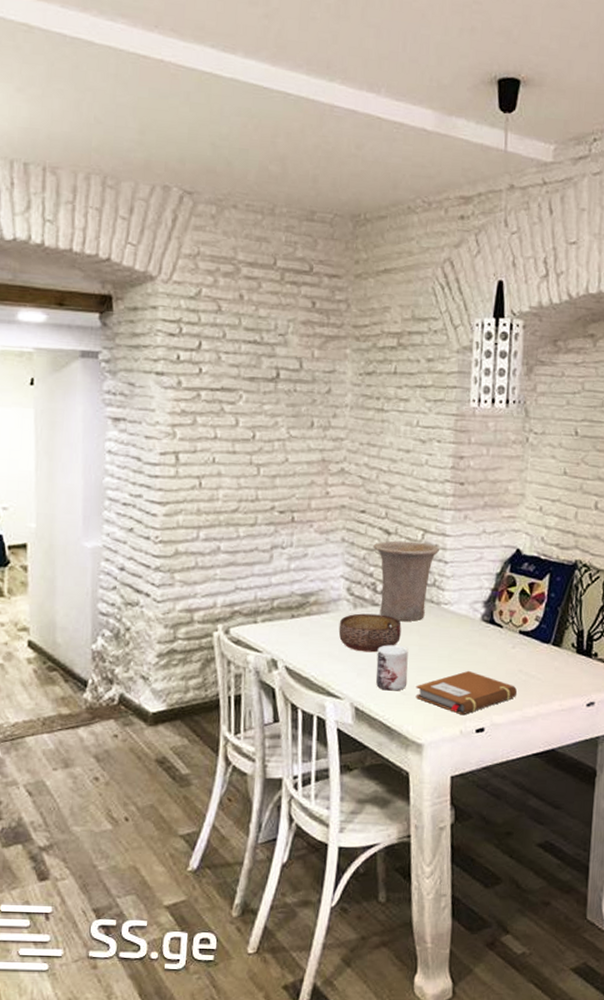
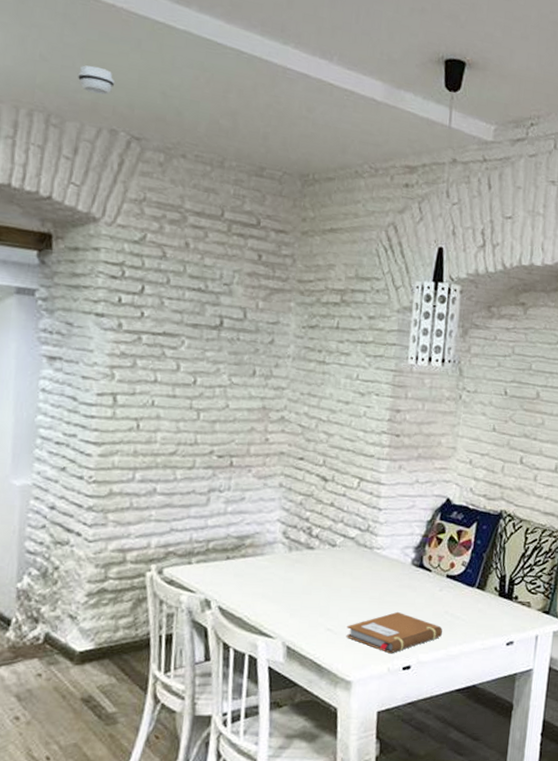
smoke detector: none [130,123,167,152] -> present [77,65,116,95]
bowl: present [338,613,402,653] -> none [273,556,335,594]
vase: present [373,540,440,621] -> none [310,487,375,565]
mug: present [376,645,408,691] -> none [308,586,341,631]

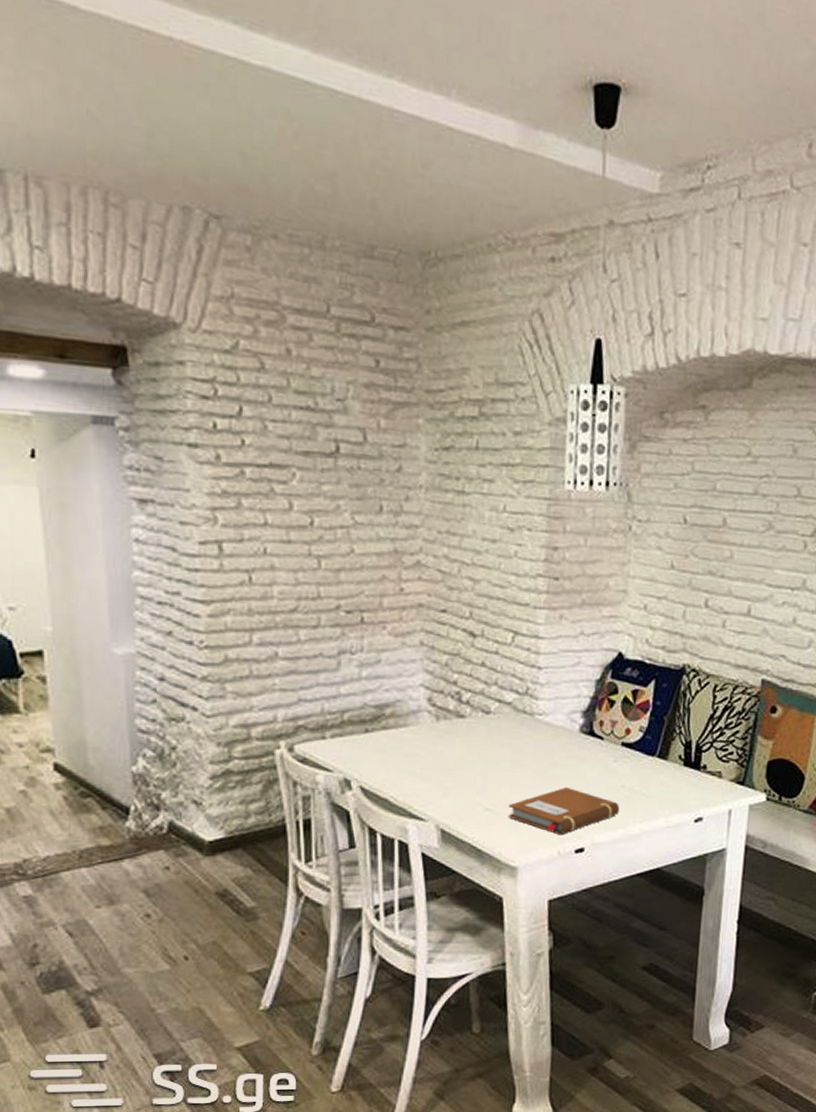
smoke detector: present [77,65,116,95] -> none [135,122,183,161]

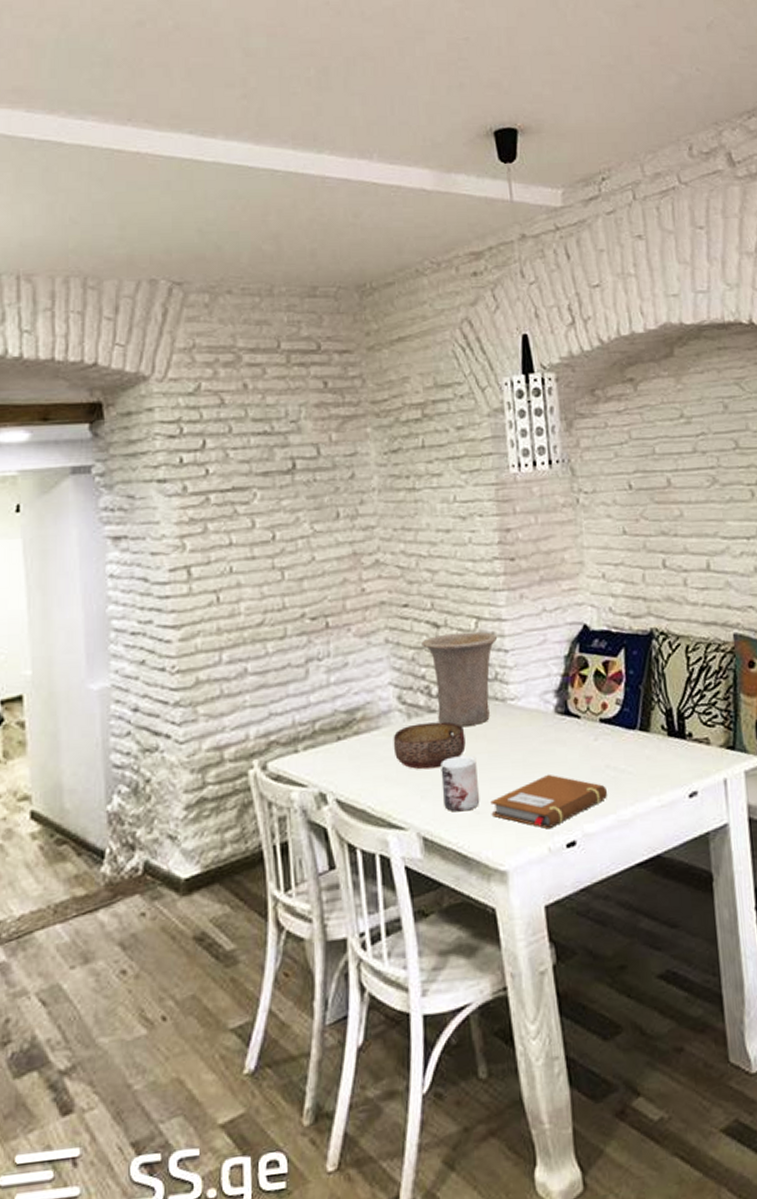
bowl: none [419,726,491,770] -> present [393,721,466,770]
vase: none [456,644,533,734] -> present [421,631,498,726]
mug: none [463,760,499,811] -> present [440,755,480,812]

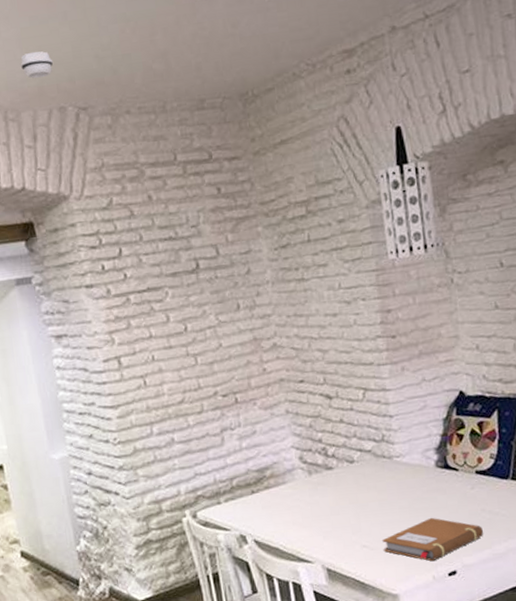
smoke detector: none [109,218,149,247] -> present [20,51,54,79]
bowl: present [393,721,466,770] -> none [297,476,359,515]
vase: present [421,631,498,726] -> none [317,400,383,480]
mug: present [440,755,480,812] -> none [338,503,373,549]

